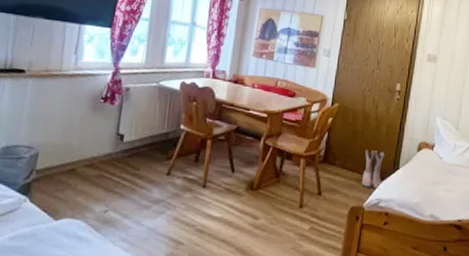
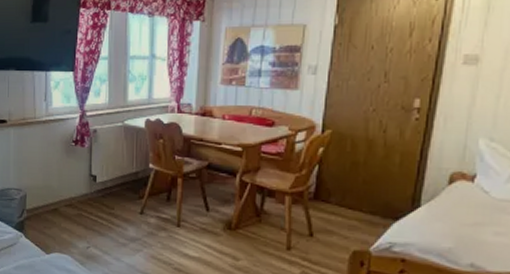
boots: present [361,150,384,190] -> none [365,184,398,231]

